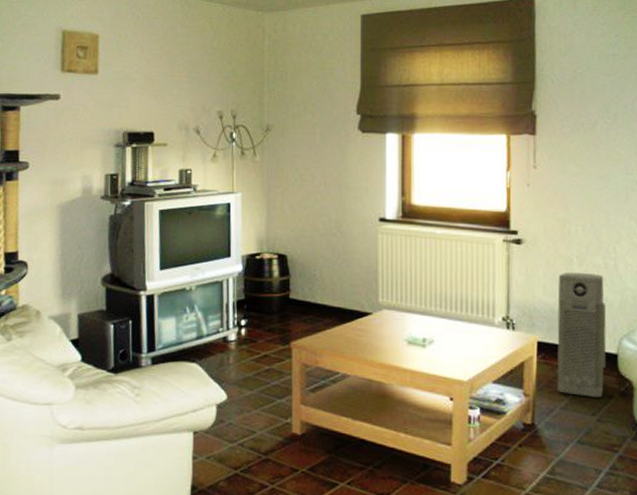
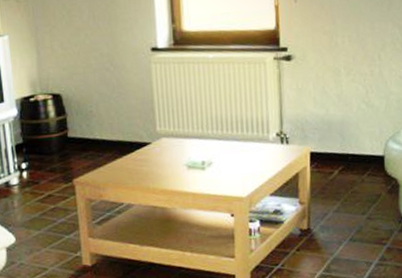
air purifier: present [557,272,607,398] -> none [327,82,374,198]

